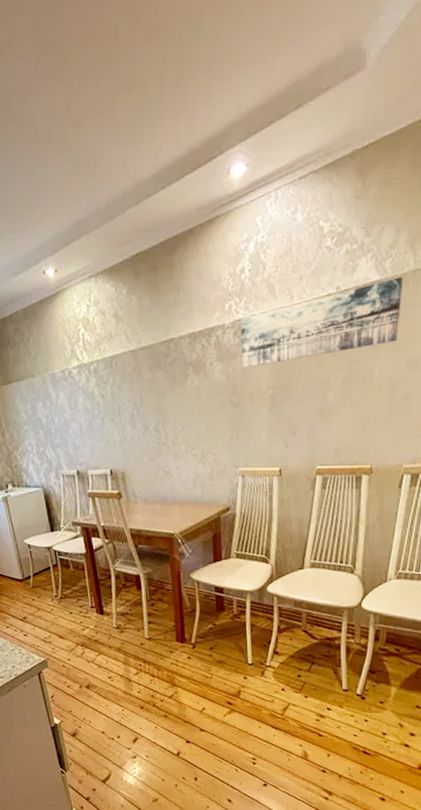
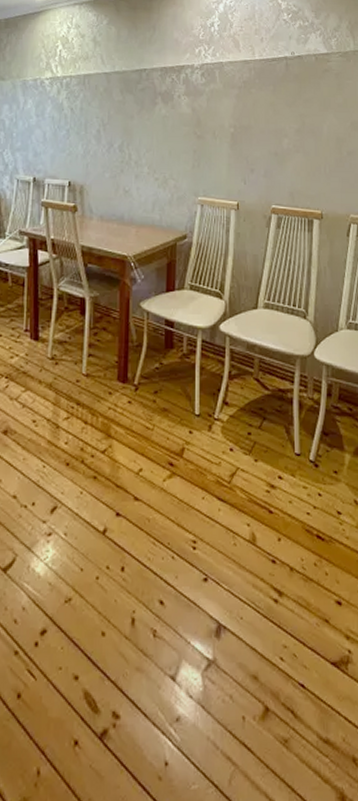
wall art: present [240,276,404,369] -> none [207,53,346,106]

